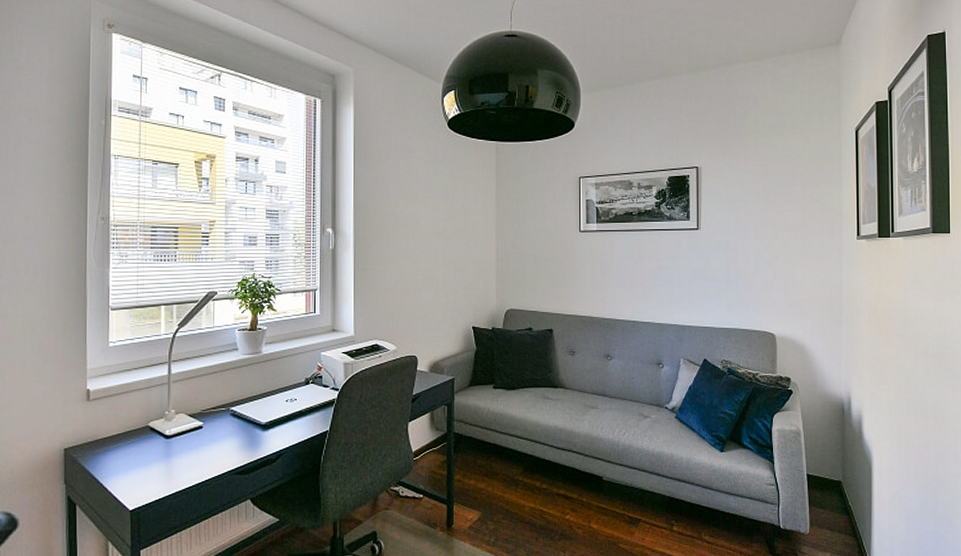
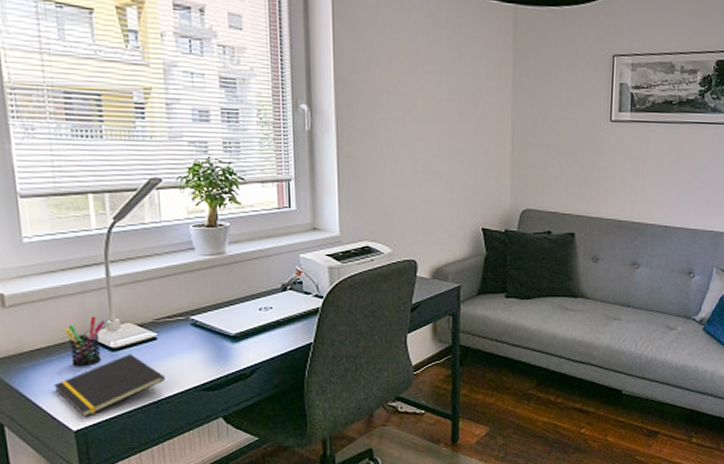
notepad: none [118,441,207,497] -> present [53,354,166,417]
pen holder: none [132,408,164,452] -> present [65,316,105,367]

